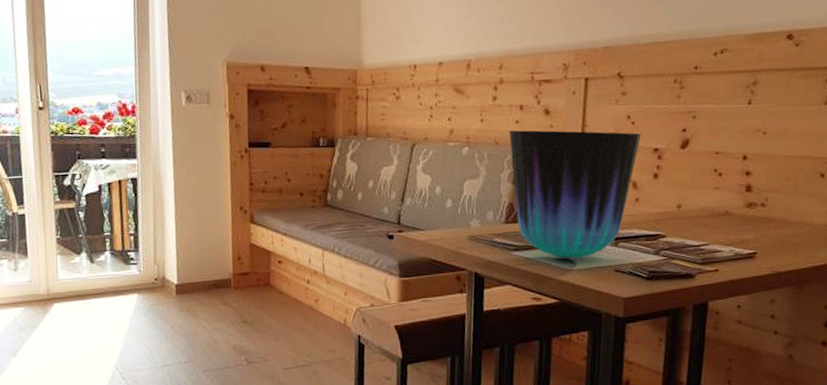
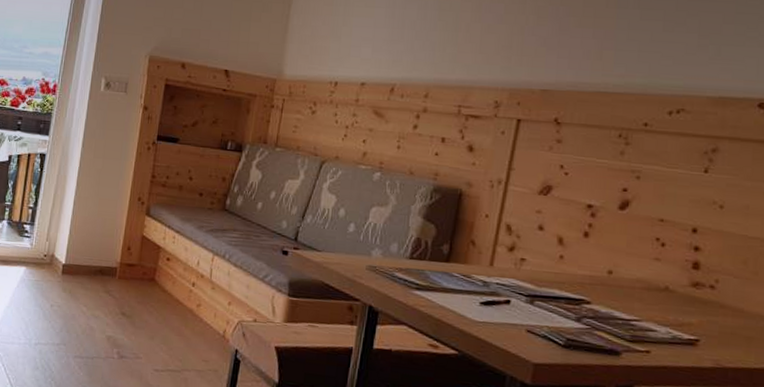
vase: present [509,130,641,259] -> none [423,162,574,310]

